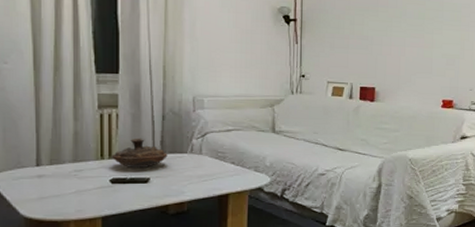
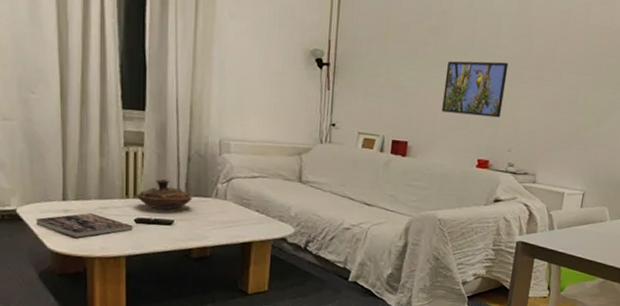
book: none [8,177,109,202] -> present [35,213,133,238]
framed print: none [405,9,464,60] -> present [442,61,509,118]

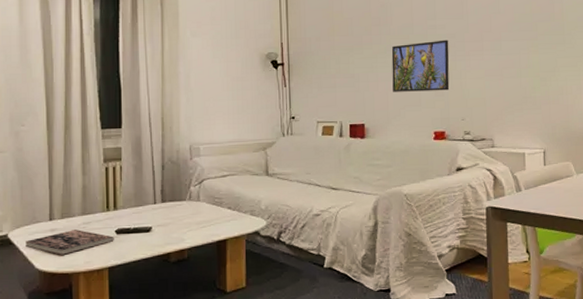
decorative bowl: present [136,178,192,210] -> none [116,188,168,218]

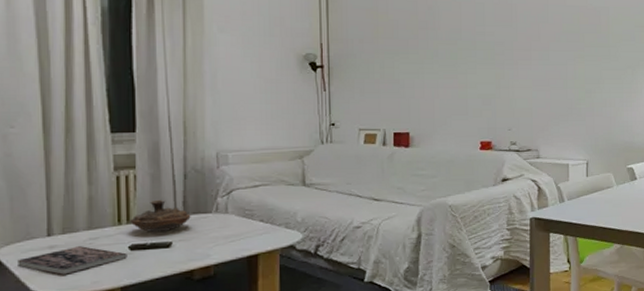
decorative bowl: none [116,188,168,218] -> present [129,199,191,232]
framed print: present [391,39,450,92] -> none [438,47,498,100]

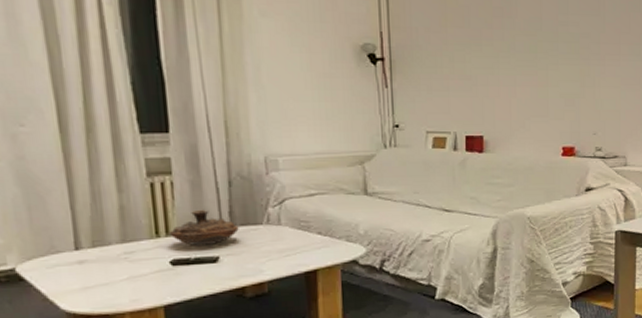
book: present [16,246,127,275] -> none [42,261,169,293]

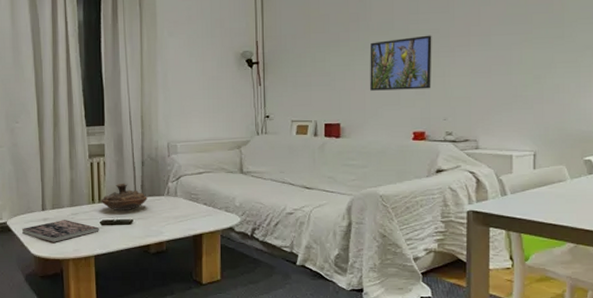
book: none [42,261,169,293] -> present [21,220,99,242]
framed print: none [516,39,582,100] -> present [370,35,432,91]

